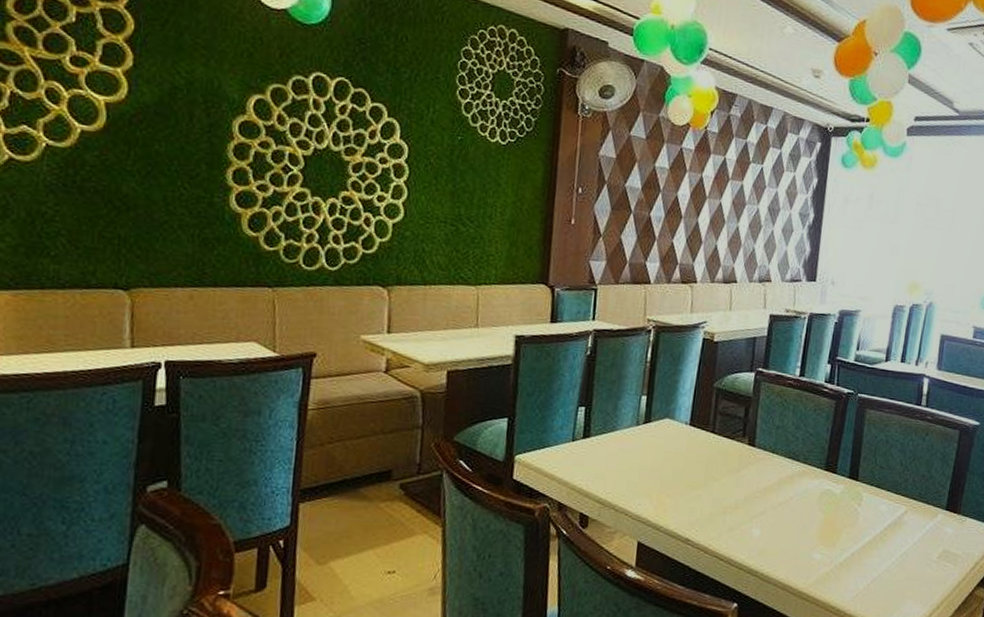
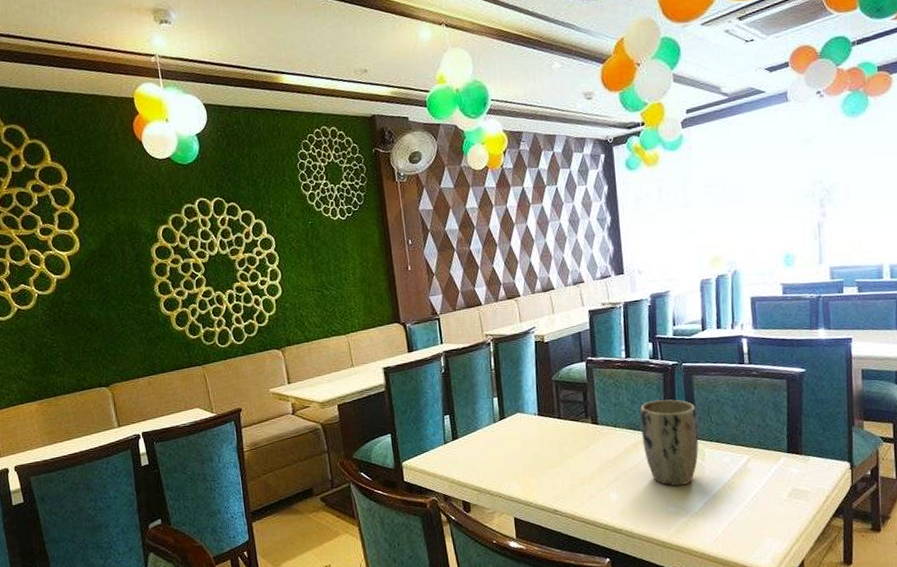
plant pot: none [799,429,863,531] -> present [640,399,699,486]

